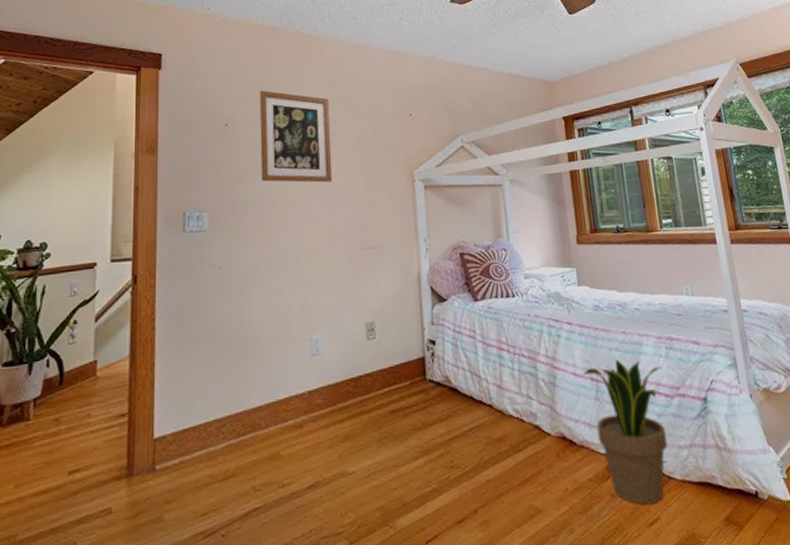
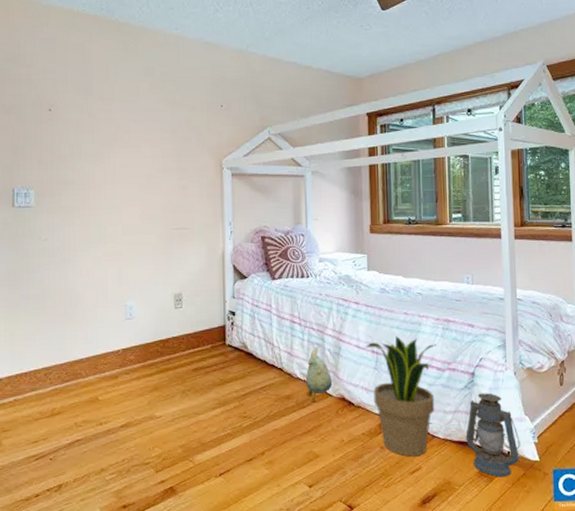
wall art: present [259,90,333,183] -> none [80,78,147,167]
plush toy: none [519,374,551,445] -> present [305,345,333,403]
lantern: none [705,420,769,524] -> present [466,393,520,477]

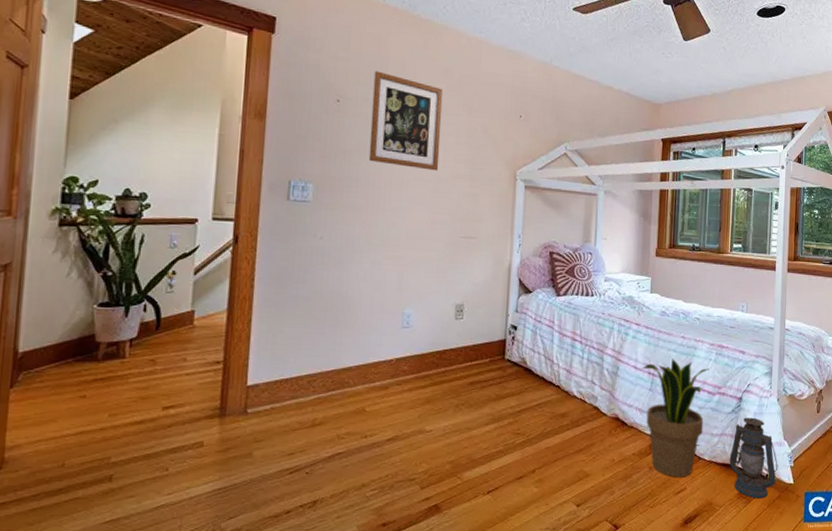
wall art: none [80,78,147,167] -> present [368,71,444,171]
plush toy: present [305,345,333,403] -> none [581,364,609,421]

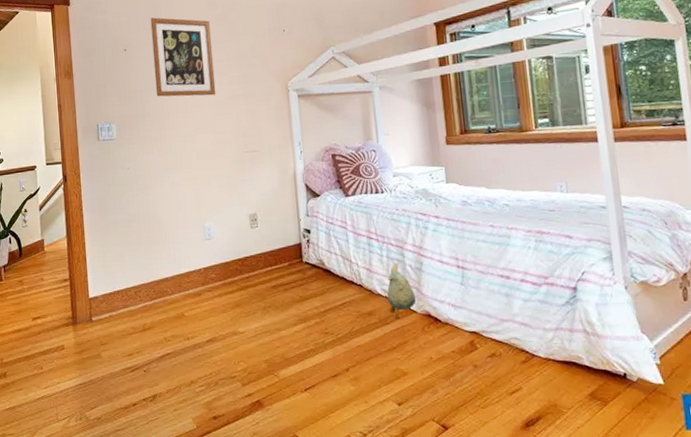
plush toy: none [581,364,609,421] -> present [387,261,417,319]
potted plant: present [643,359,710,477] -> none [450,250,533,376]
lantern: present [729,417,778,499] -> none [571,309,639,401]

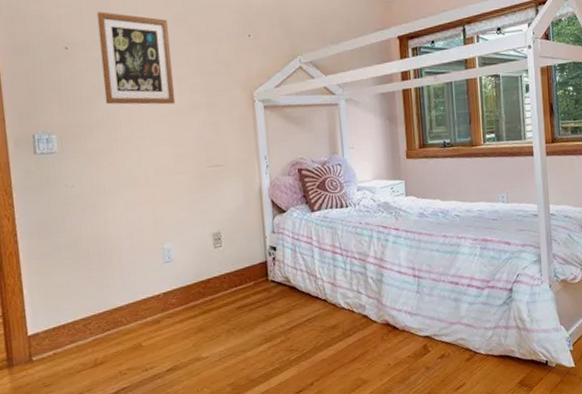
plush toy: present [387,261,417,319] -> none [349,273,377,331]

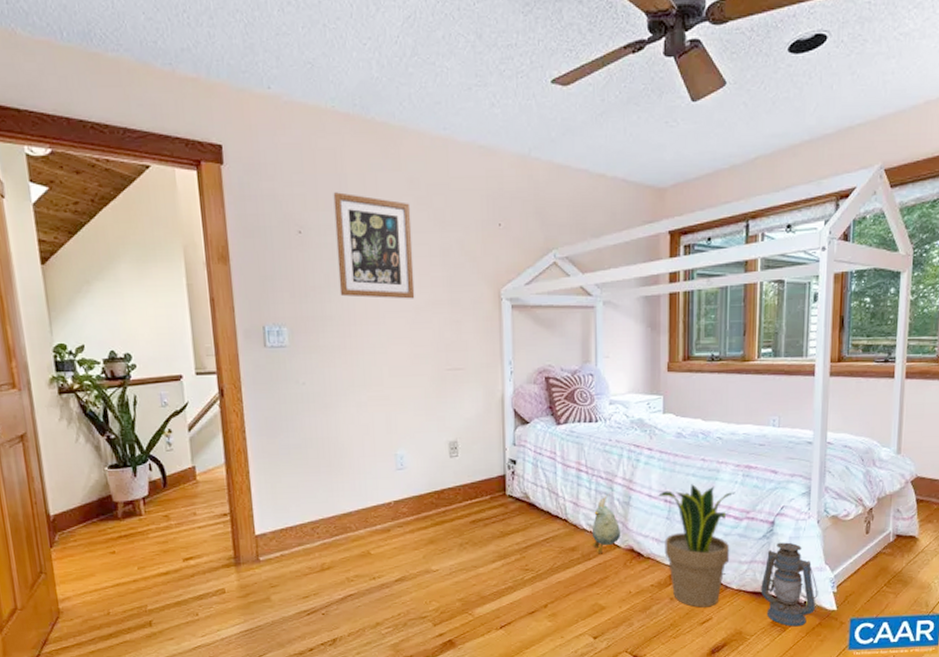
plush toy: none [349,273,377,331] -> present [591,494,621,554]
potted plant: none [407,259,476,374] -> present [658,484,736,608]
lantern: none [506,306,557,386] -> present [761,542,818,627]

